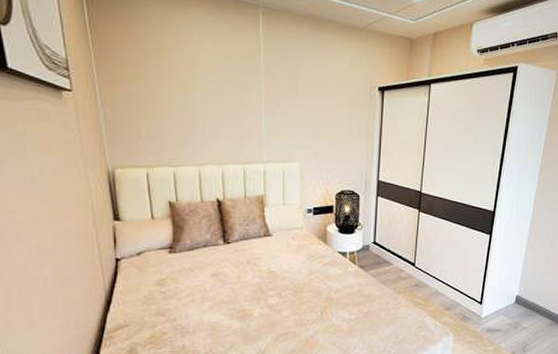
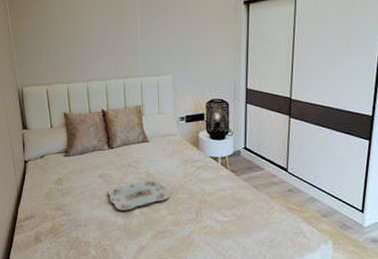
serving tray: none [222,277,294,313] -> present [108,179,170,210]

